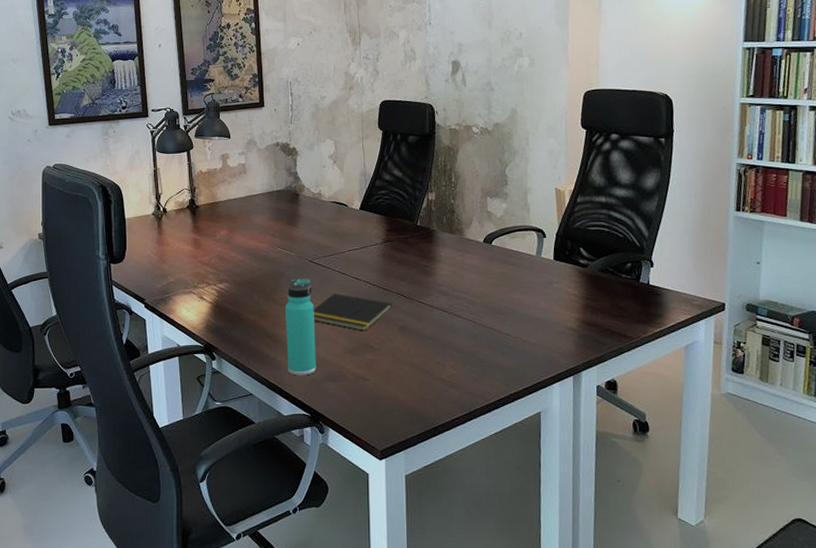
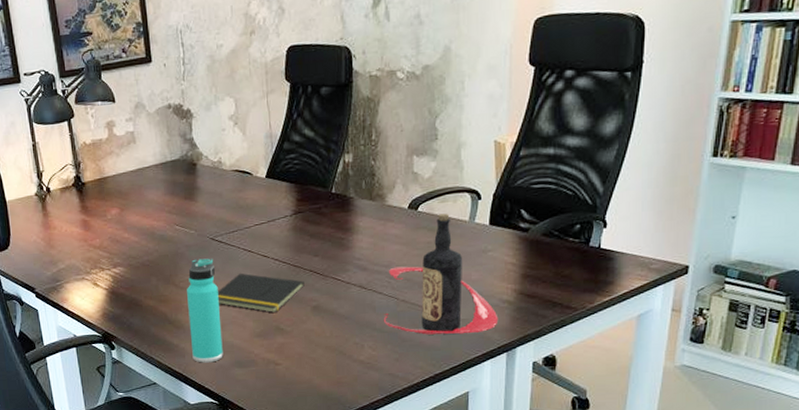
bottle: none [463,248,565,357] -> present [384,213,499,335]

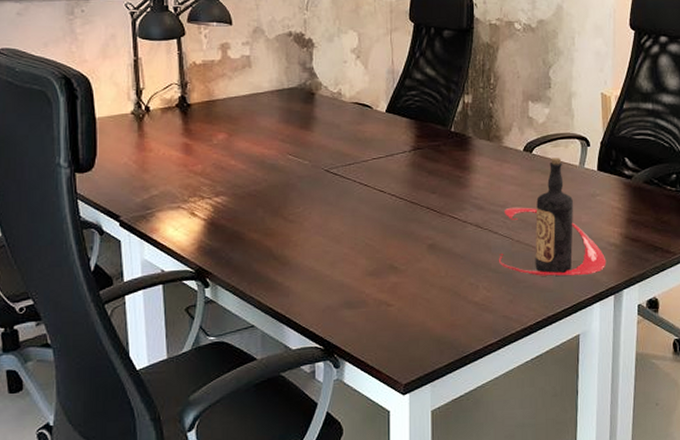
thermos bottle: present [187,258,223,363] -> none [296,191,332,304]
notepad: present [217,273,304,313] -> none [329,207,421,250]

